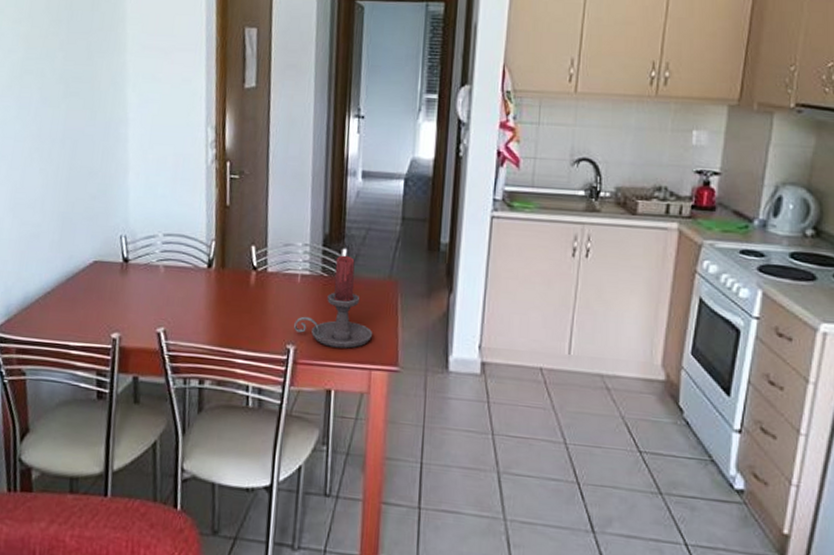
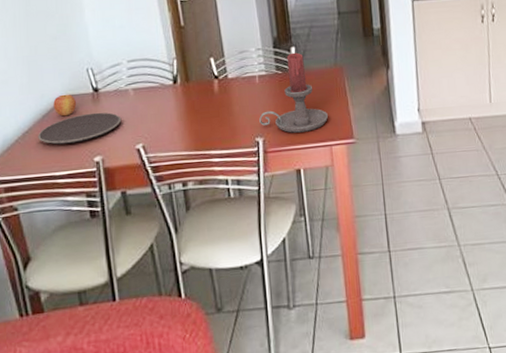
plate: none [59,284,147,314] -> present [38,112,122,145]
apple: none [80,259,105,283] -> present [53,94,77,117]

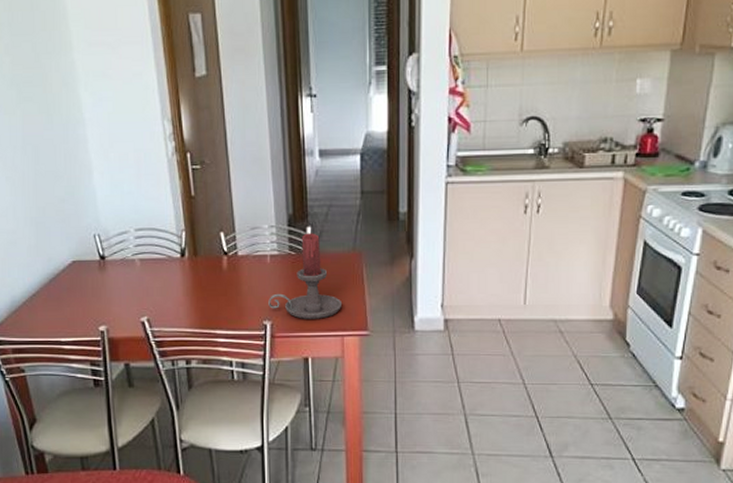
plate: present [38,112,122,145] -> none [45,281,127,310]
apple: present [53,94,77,117] -> none [60,259,84,282]

